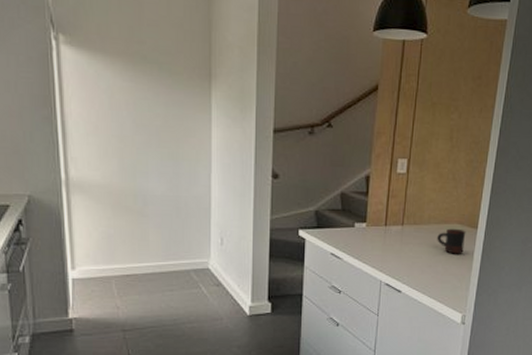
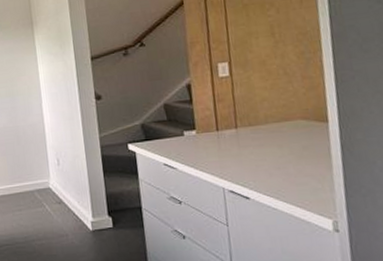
mug: present [437,228,466,254] -> none [279,124,317,153]

